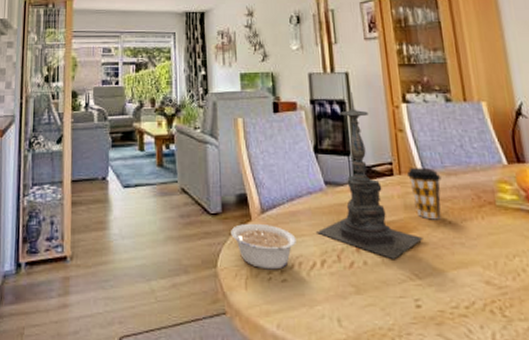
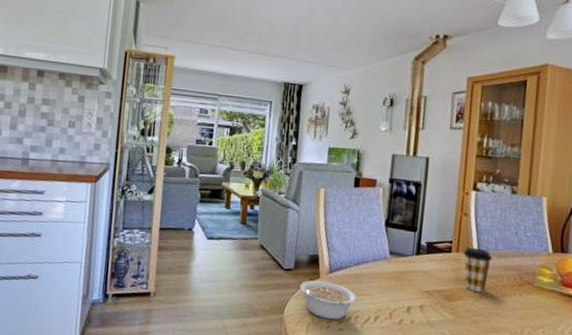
candle holder: present [317,92,423,259] -> none [375,176,466,321]

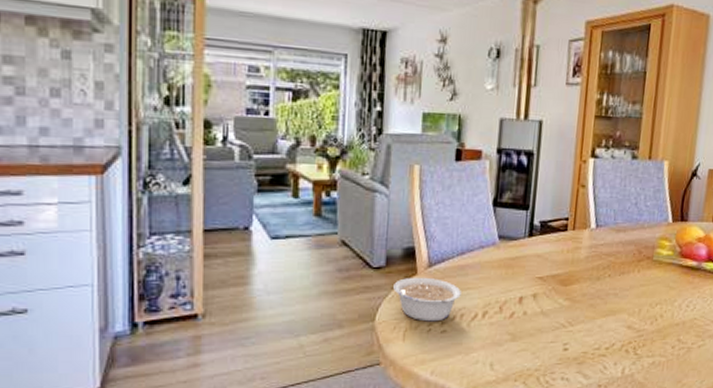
coffee cup: present [463,248,493,293] -> none [579,224,611,273]

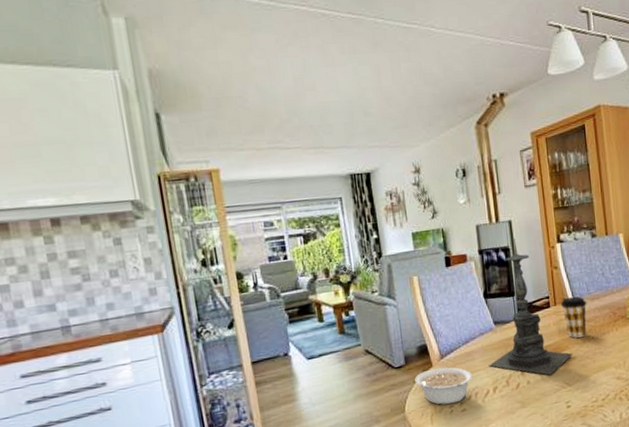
candle holder: none [483,143,583,309] -> present [489,239,573,375]
coffee cup: none [579,224,611,273] -> present [560,296,587,338]

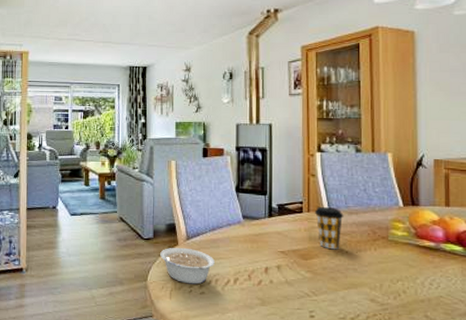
candle holder: present [489,239,573,375] -> none [233,141,322,279]

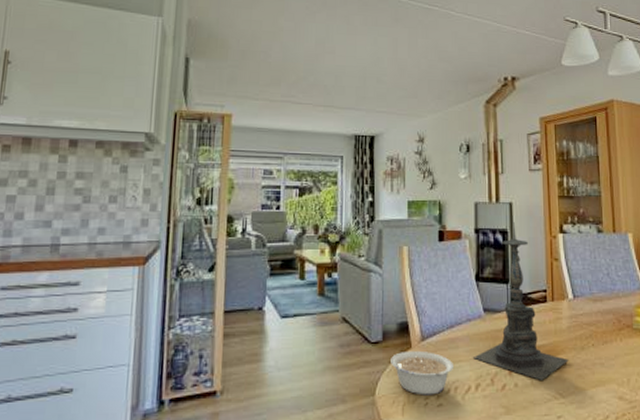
candle holder: none [233,141,322,279] -> present [473,222,569,380]
coffee cup: present [314,207,344,250] -> none [558,295,589,343]

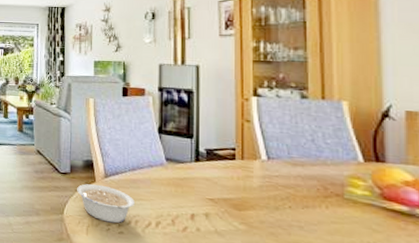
candle holder: present [473,222,569,380] -> none [154,83,259,230]

